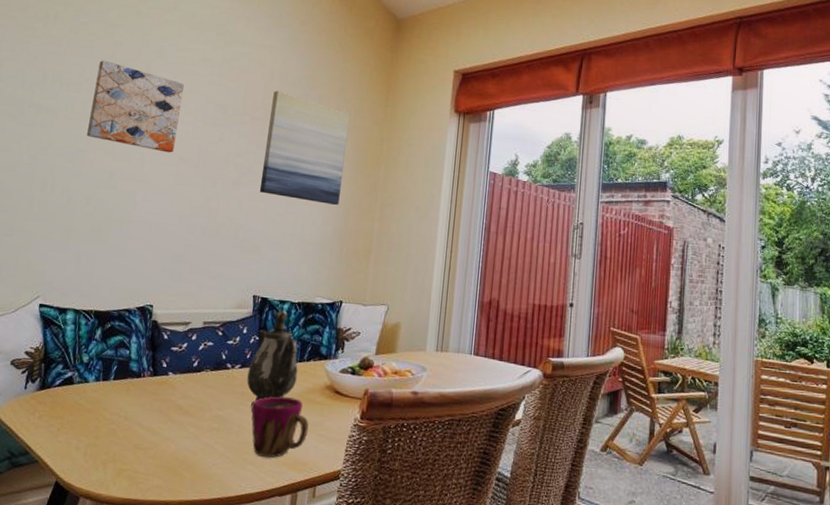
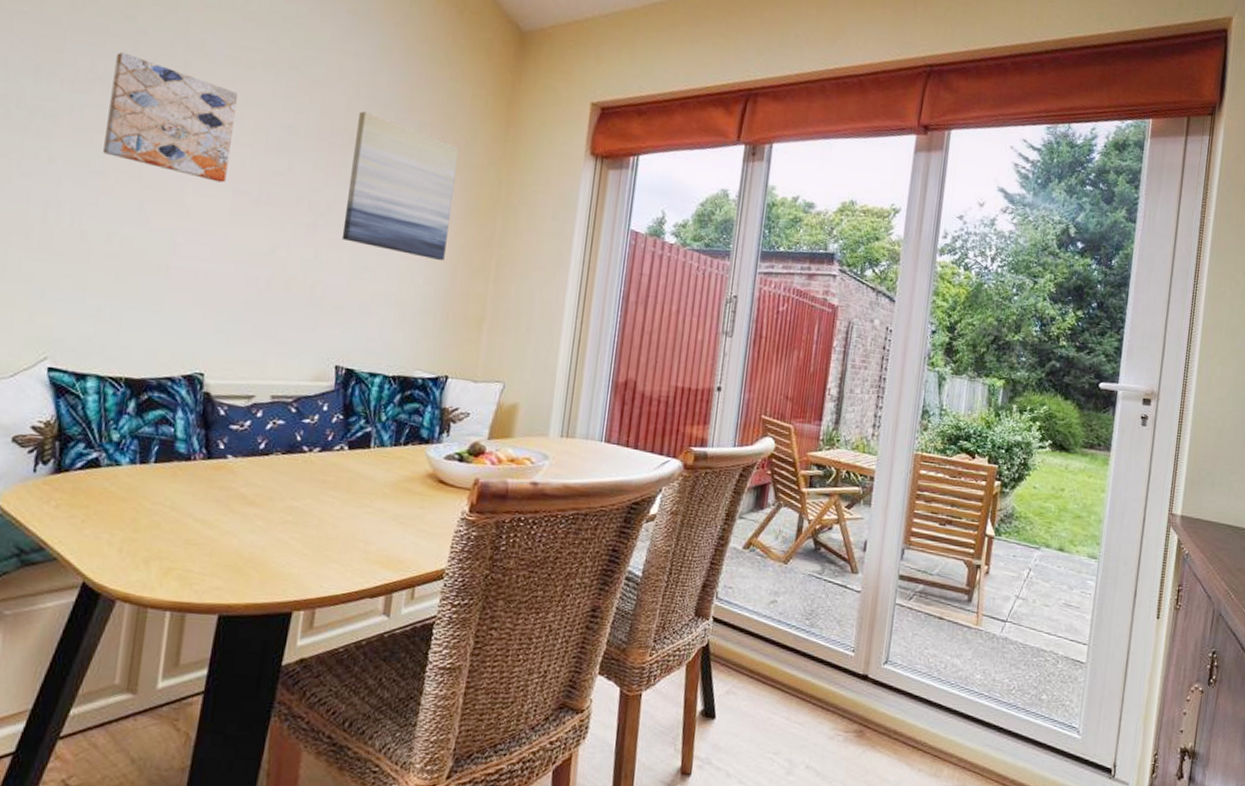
teapot: present [247,310,298,407] -> none [328,384,393,497]
cup: present [250,396,309,458] -> none [333,485,406,555]

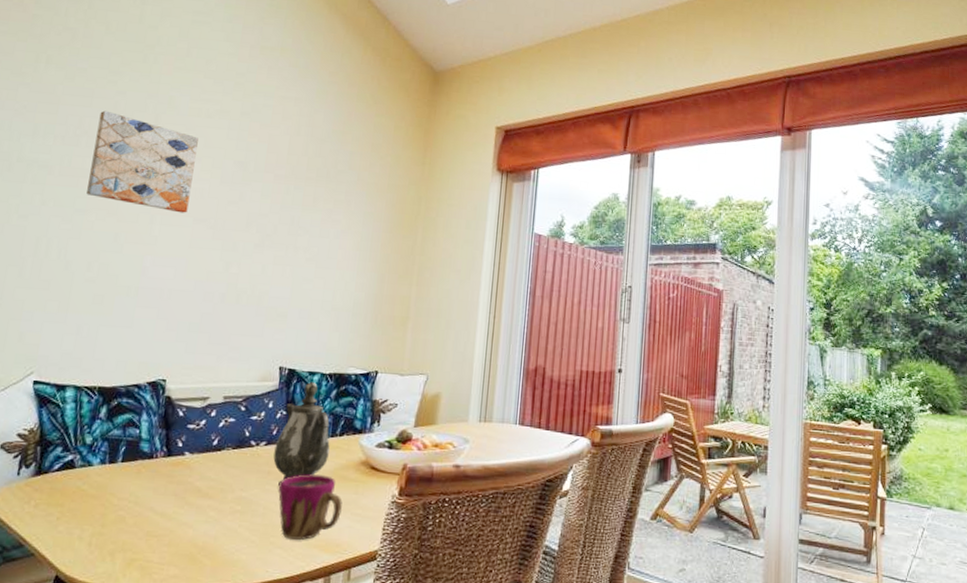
teapot: none [328,384,393,497] -> present [273,382,330,487]
cup: none [333,485,406,555] -> present [278,474,343,540]
wall art: present [341,111,460,260] -> none [285,146,385,269]

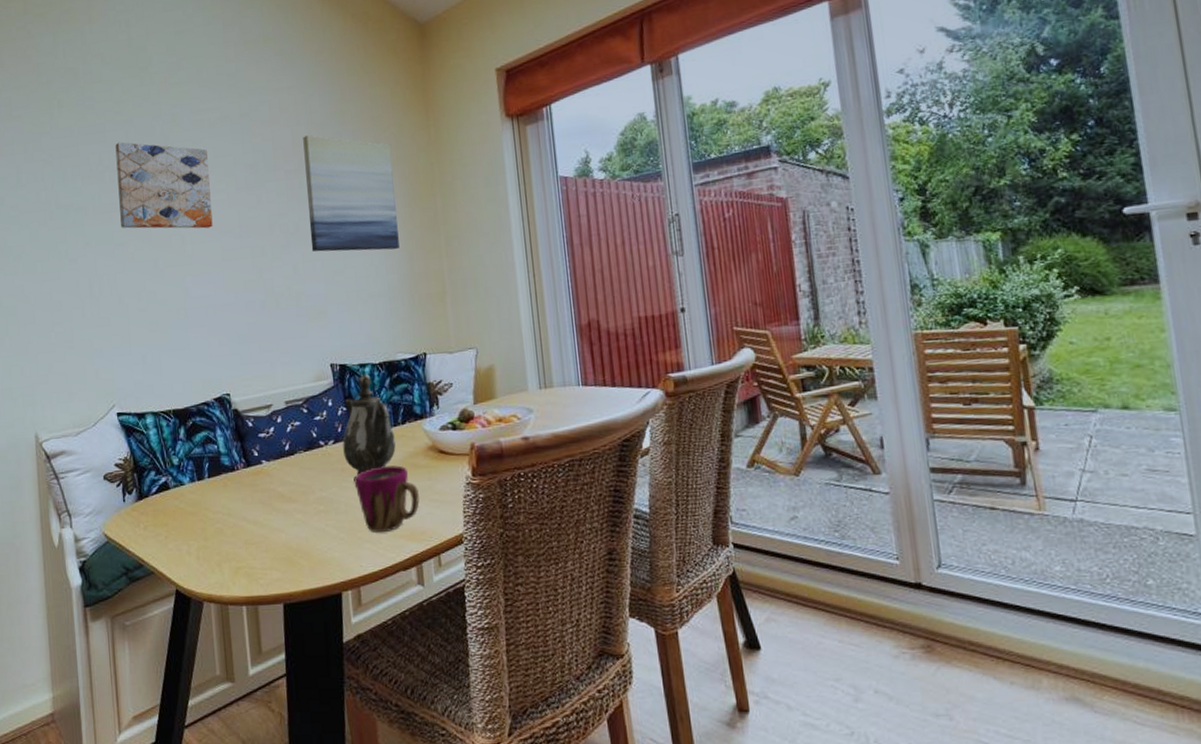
wall art: none [285,146,385,269] -> present [303,135,400,252]

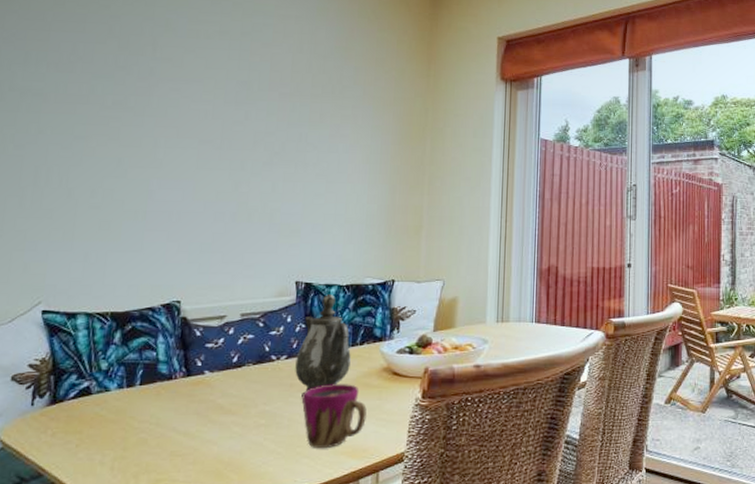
wall art: present [115,142,213,229] -> none [85,35,199,135]
wall art: present [303,135,400,252] -> none [294,64,390,181]

